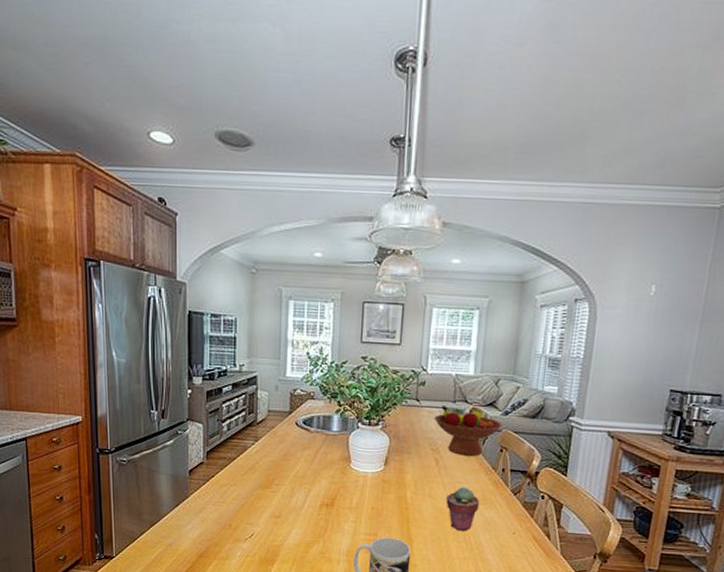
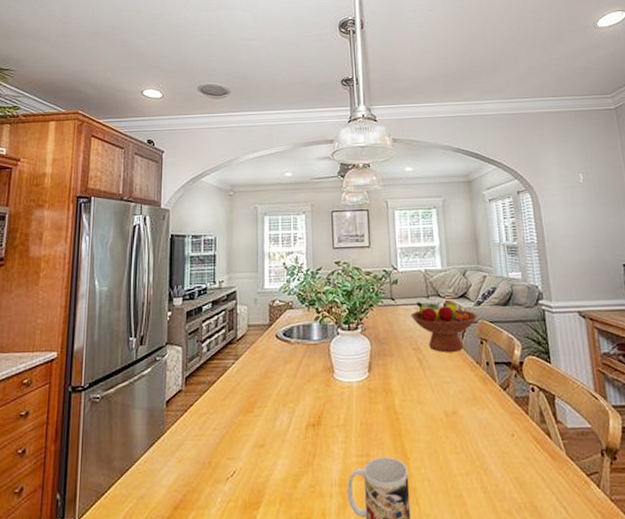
potted succulent: present [446,487,480,531] -> none [436,387,471,440]

